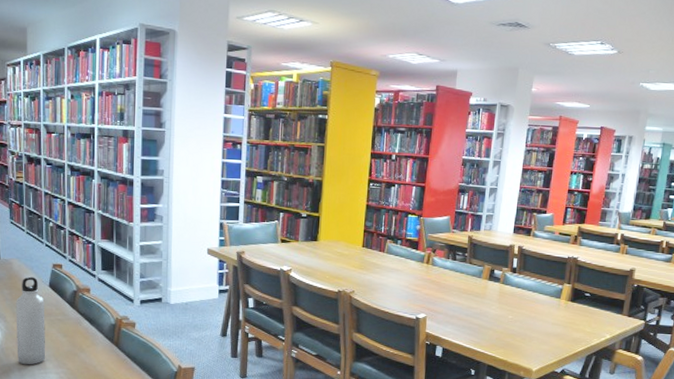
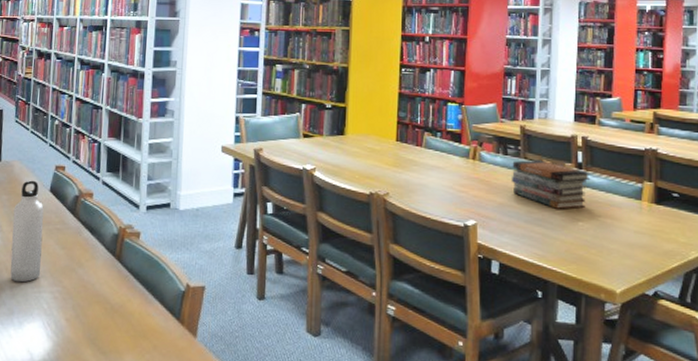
book stack: none [457,264,523,305] -> present [511,159,591,209]

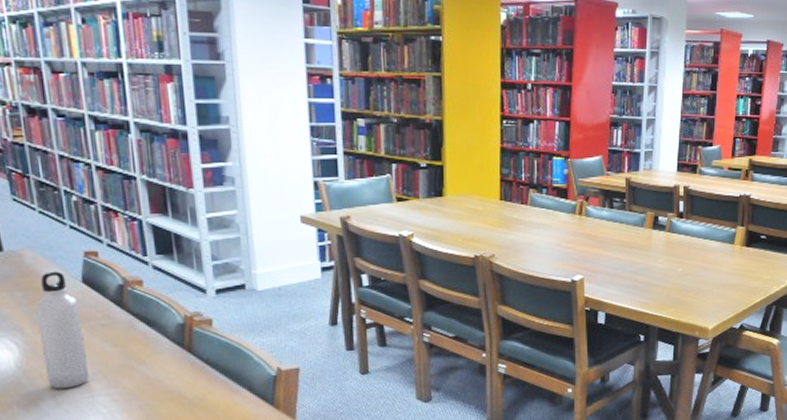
book stack: present [511,159,591,209] -> none [616,211,691,258]

